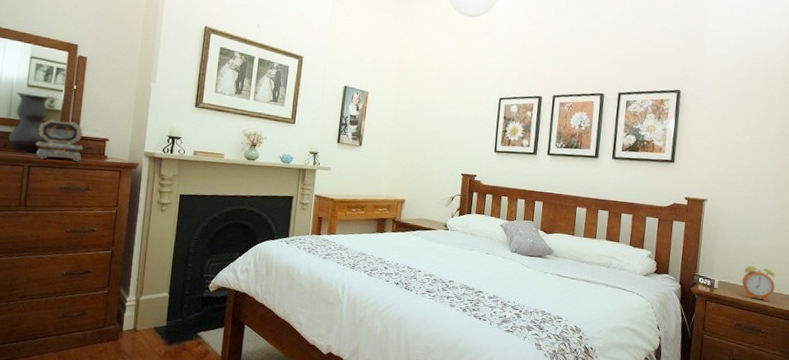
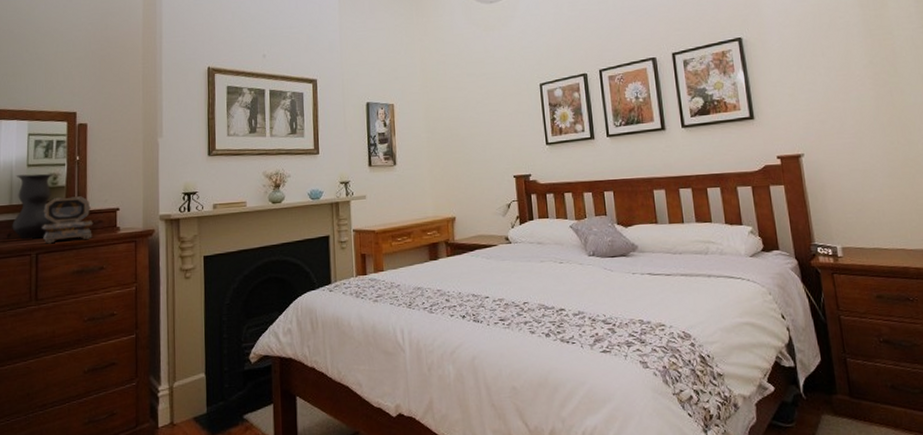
alarm clock: present [741,261,776,302] -> none [868,216,912,263]

